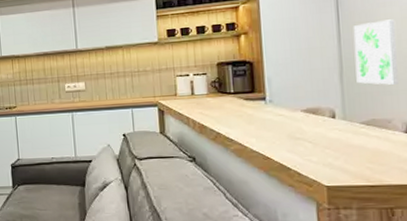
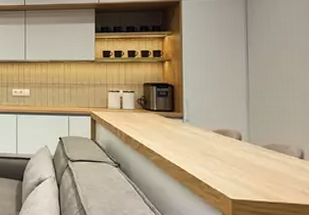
wall art: present [353,19,398,85] -> none [259,60,296,116]

